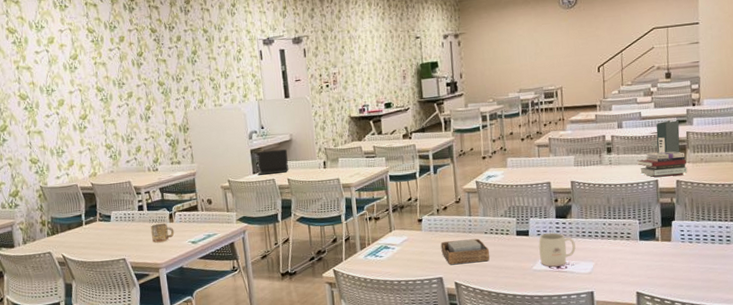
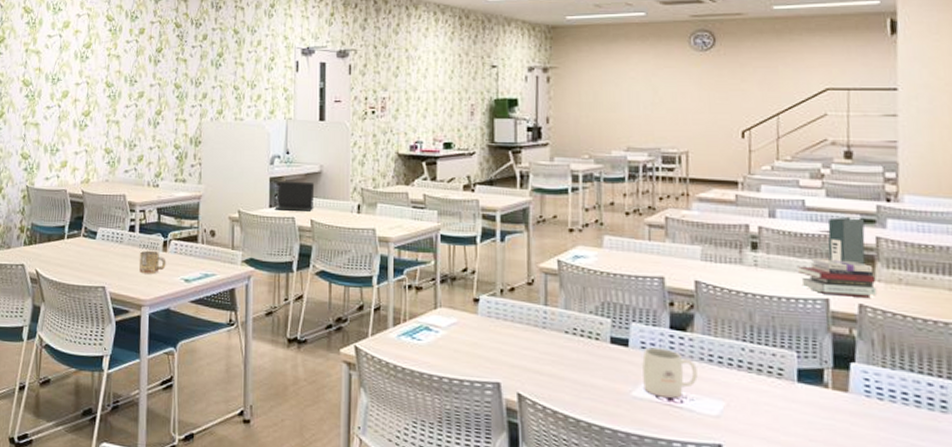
napkin holder: present [440,238,490,264] -> none [502,335,570,373]

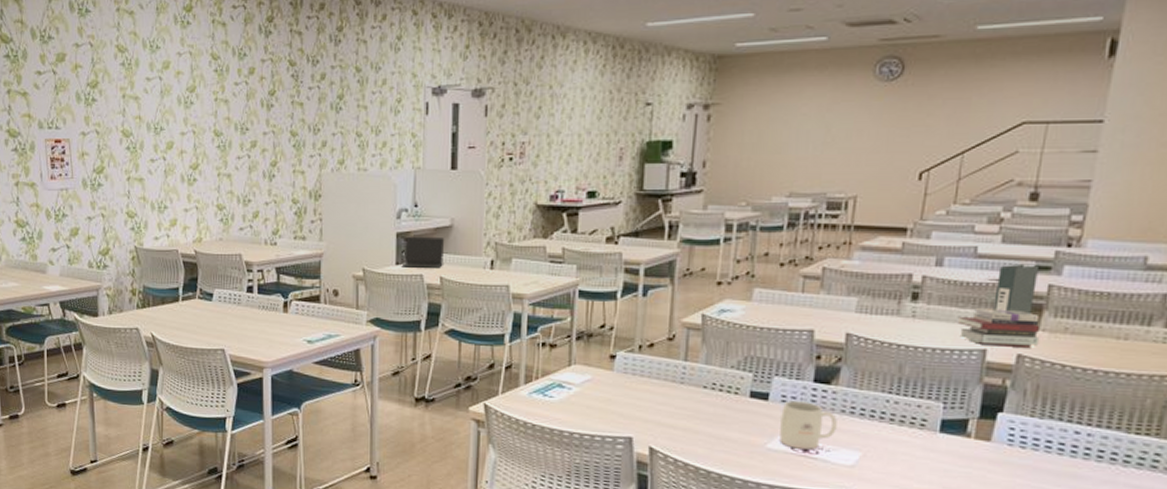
mug: present [138,250,166,275] -> none [258,311,288,336]

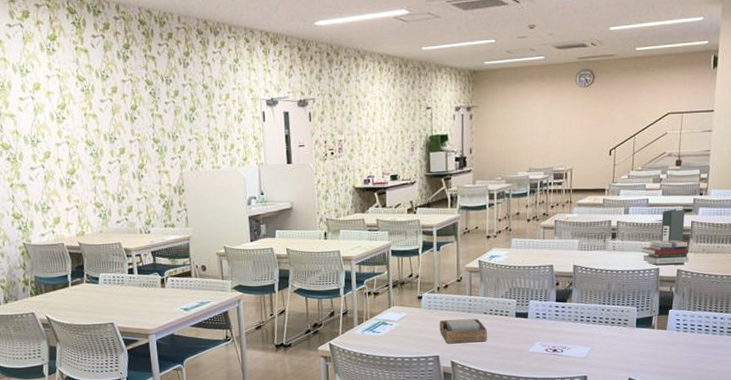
laptop: present [401,236,445,268] -> none [255,218,288,243]
napkin holder: none [636,390,707,426] -> present [439,318,488,344]
mug: present [779,401,837,450] -> none [537,316,573,350]

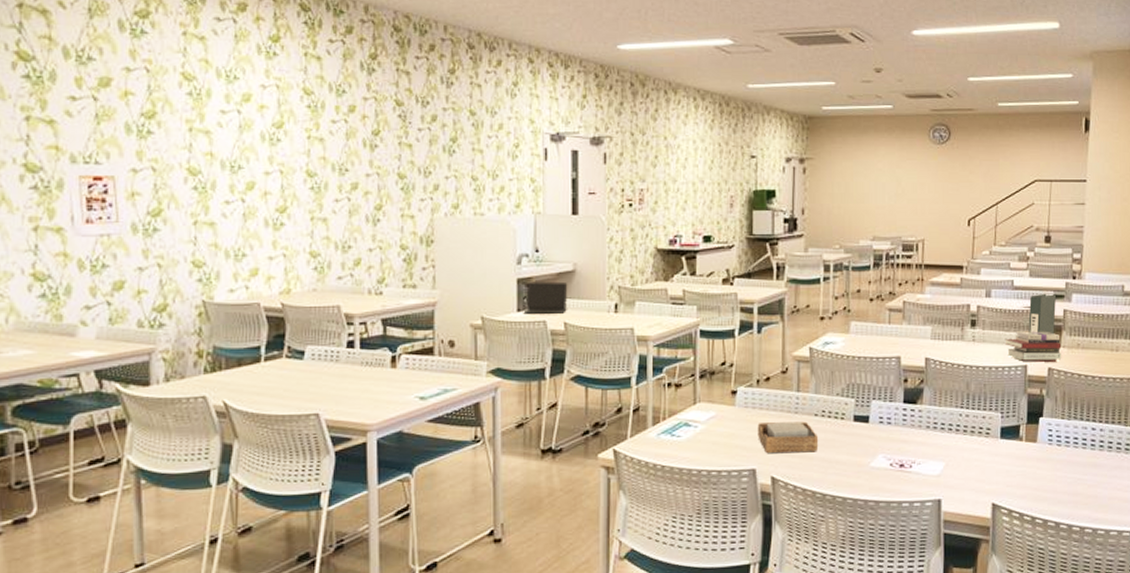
laptop: none [255,218,288,243] -> present [523,281,568,314]

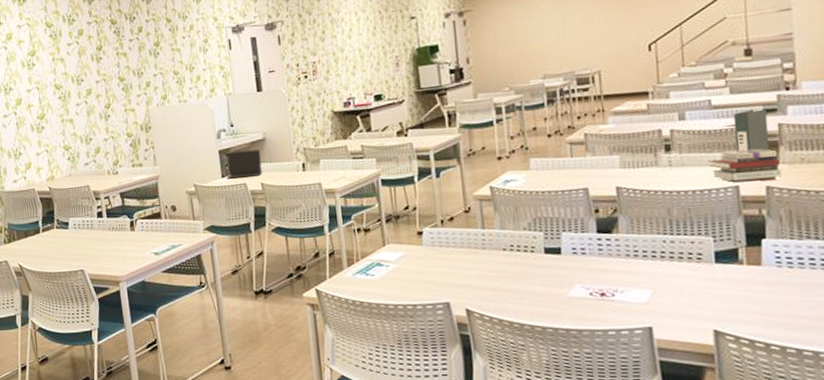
napkin holder: present [757,421,819,454] -> none [446,256,510,287]

